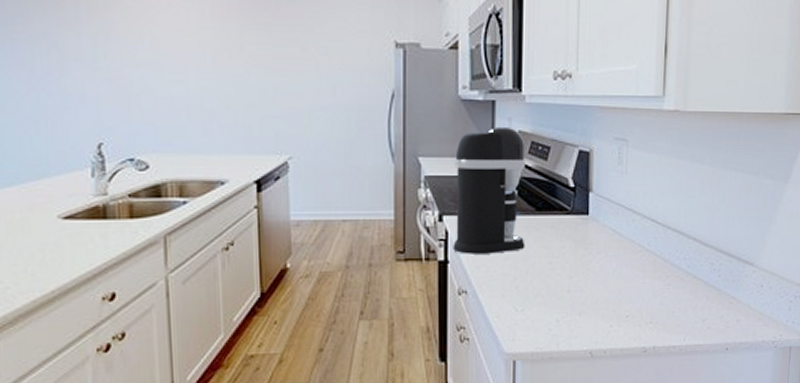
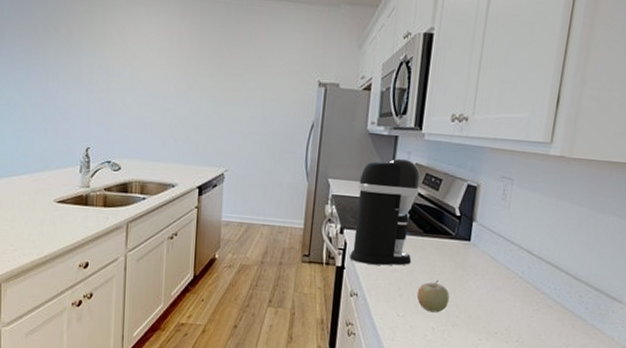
fruit: none [535,263,572,302] -> present [416,279,449,313]

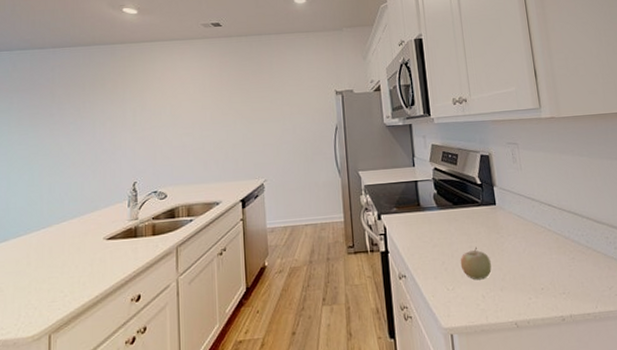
coffee maker: present [349,158,421,266] -> none [386,142,448,245]

